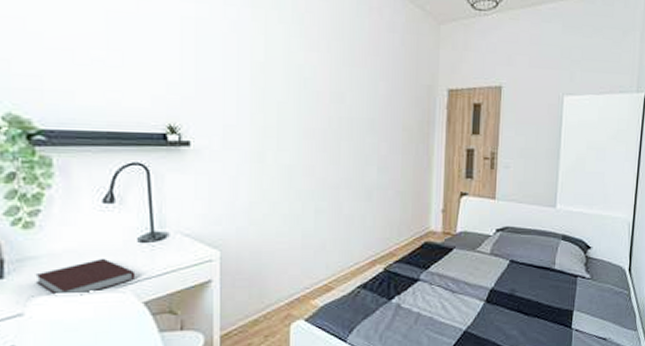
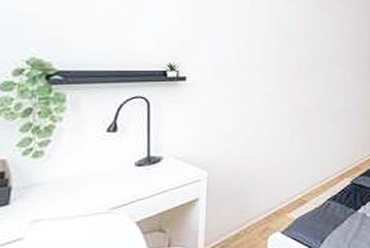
notebook: present [35,258,136,297] -> none [38,182,131,220]

